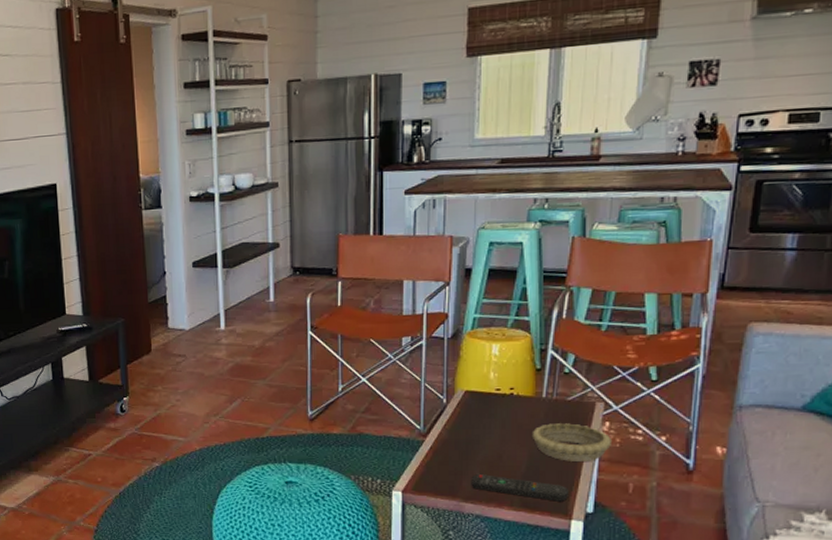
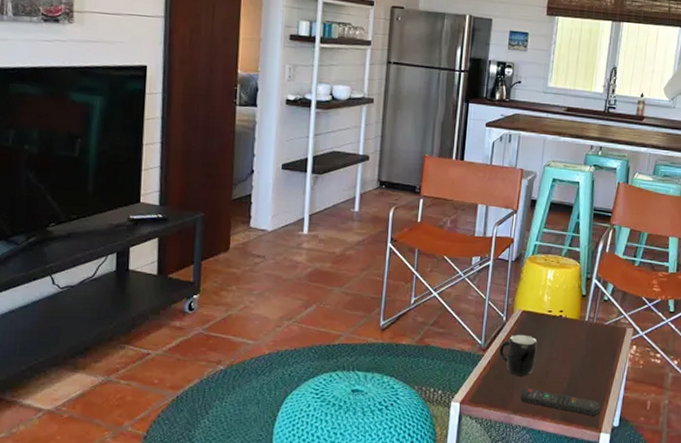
mug: none [442,416,486,462] -> present [499,334,537,377]
decorative bowl: present [532,423,613,461] -> none [574,344,638,380]

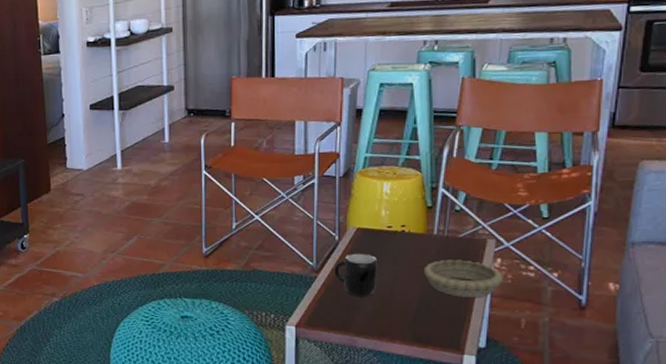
remote control: present [521,389,600,416] -> none [363,310,460,337]
decorative bowl: none [574,344,638,380] -> present [423,260,504,297]

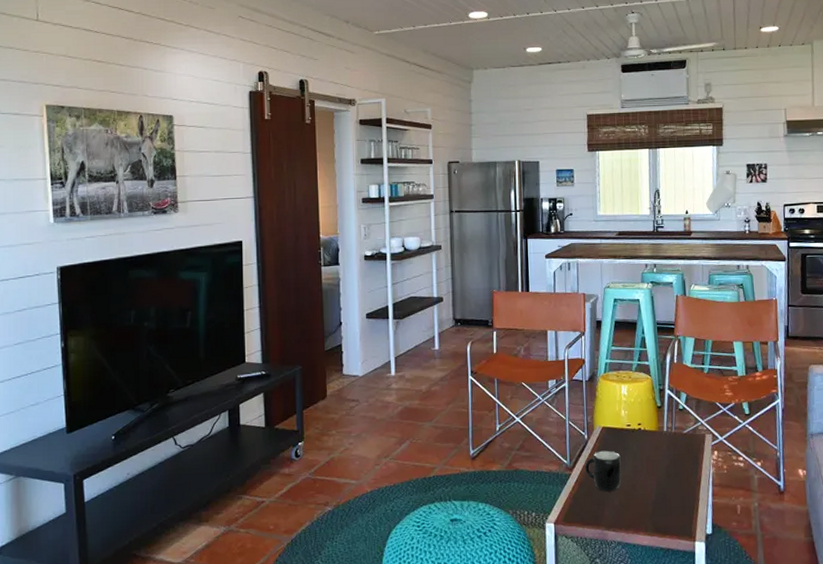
decorative bowl: present [423,260,504,297] -> none [658,453,721,488]

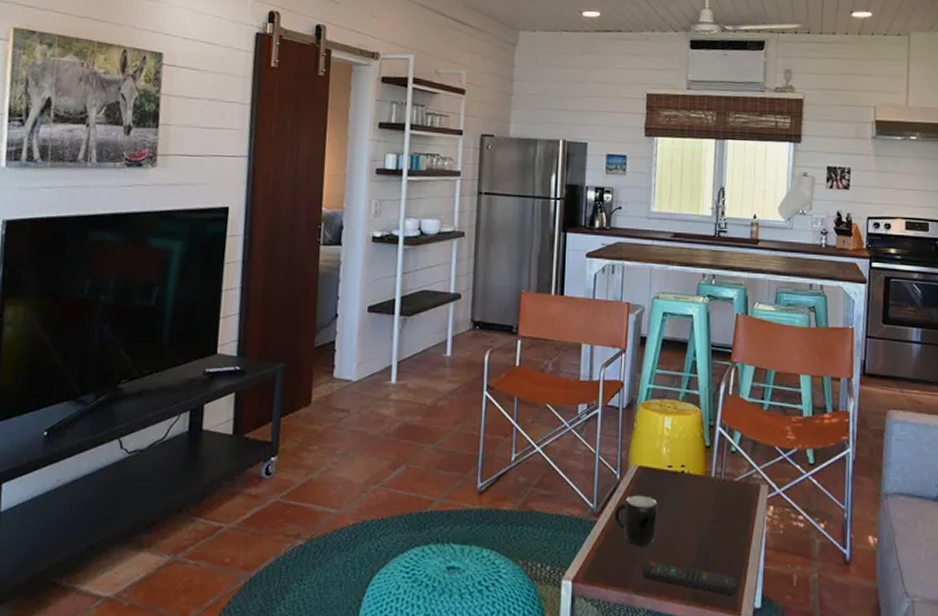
remote control: none [612,503,691,525] -> present [643,562,737,595]

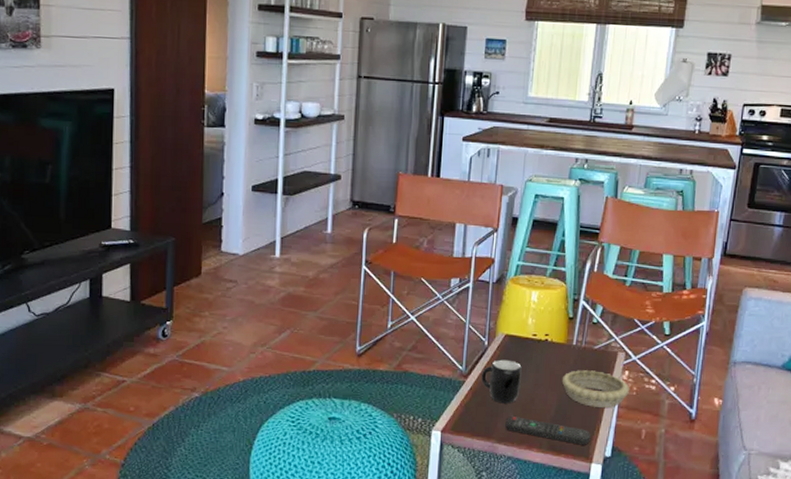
decorative bowl: none [702,506,777,549] -> present [561,370,630,408]

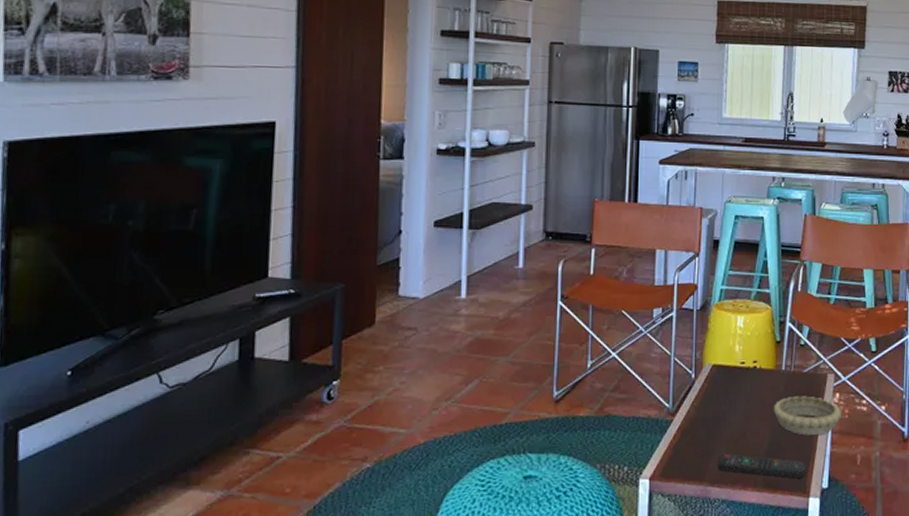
mug: present [481,359,522,404] -> none [690,392,731,441]

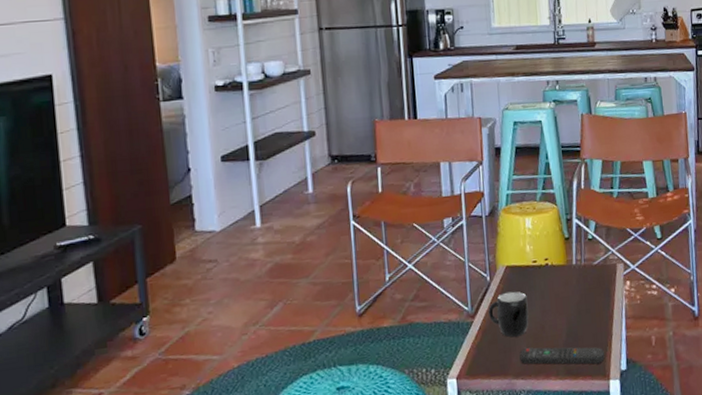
mug: none [690,392,731,441] -> present [488,291,529,338]
decorative bowl: present [773,396,842,435] -> none [567,286,634,324]

